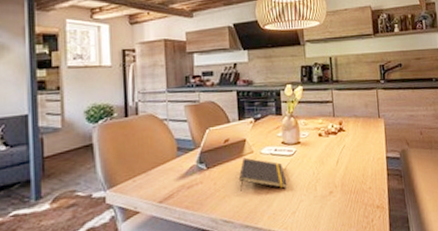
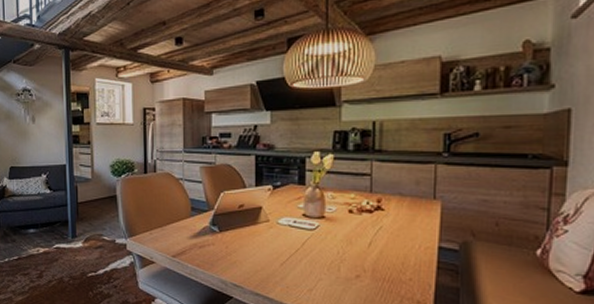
notepad: present [238,157,287,191] -> none [251,225,305,264]

